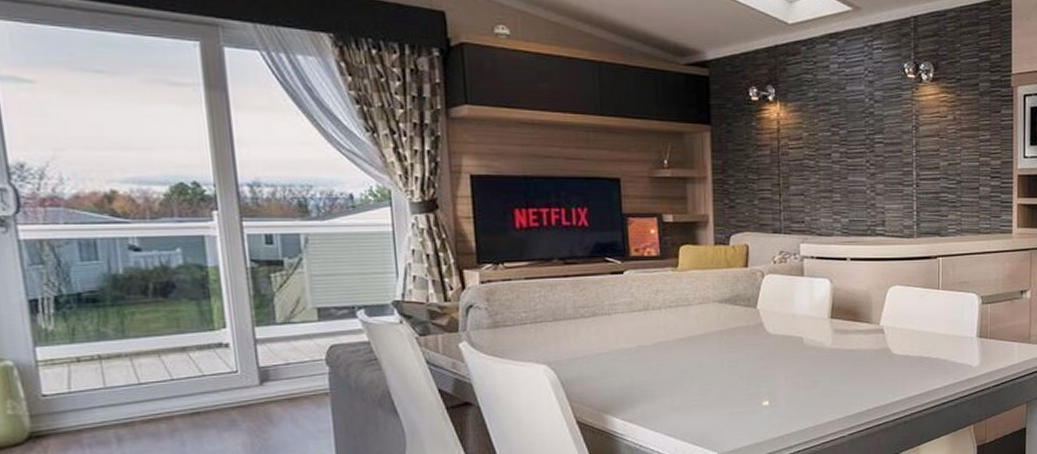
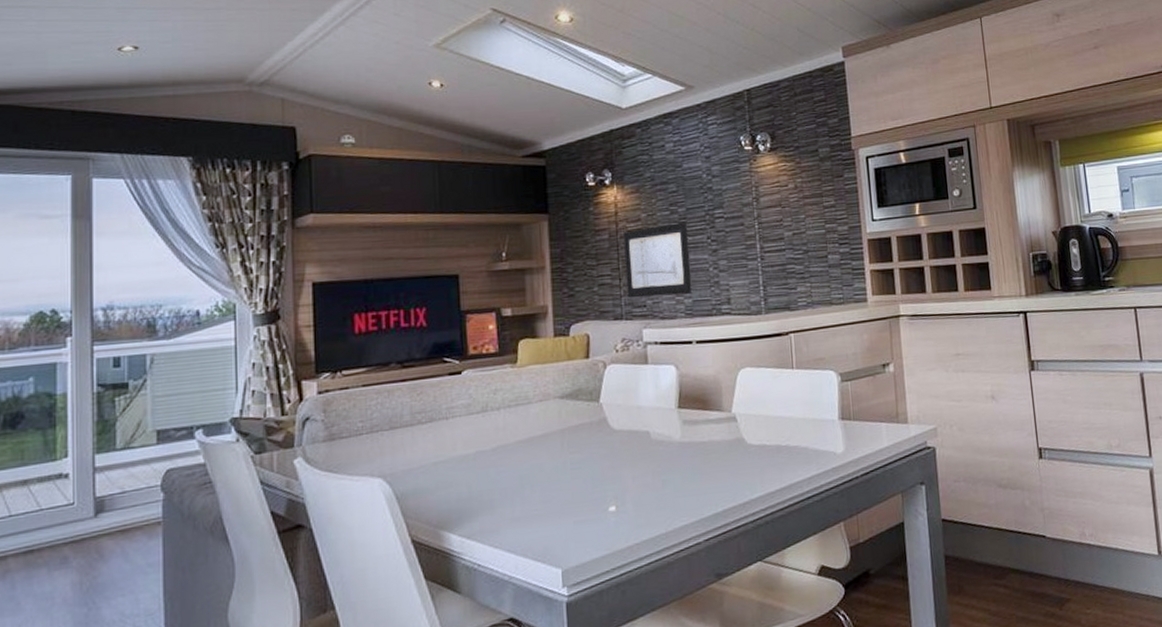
wall art: none [785,143,848,214] -> present [623,221,691,298]

